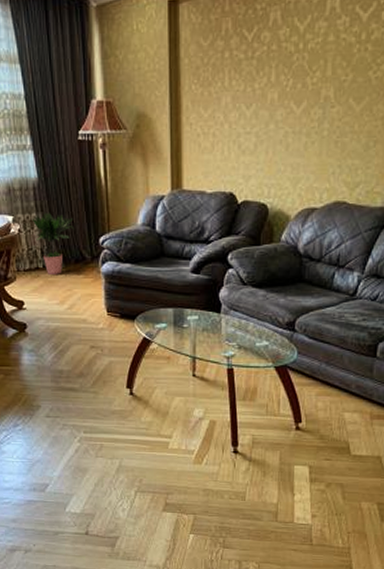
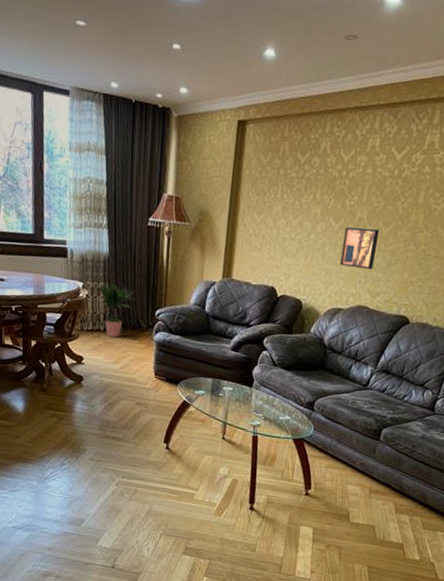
wall art: none [308,108,351,158] -> present [340,227,380,270]

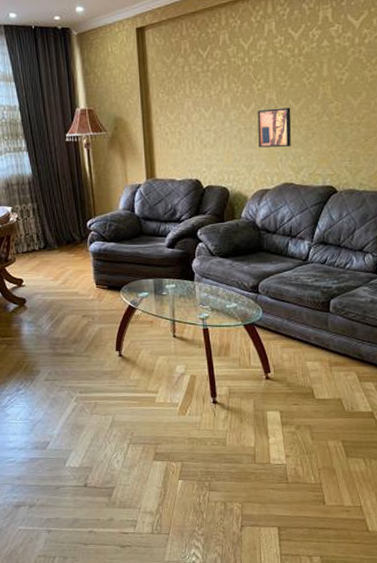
potted plant: present [99,283,136,338] -> none [28,202,66,255]

